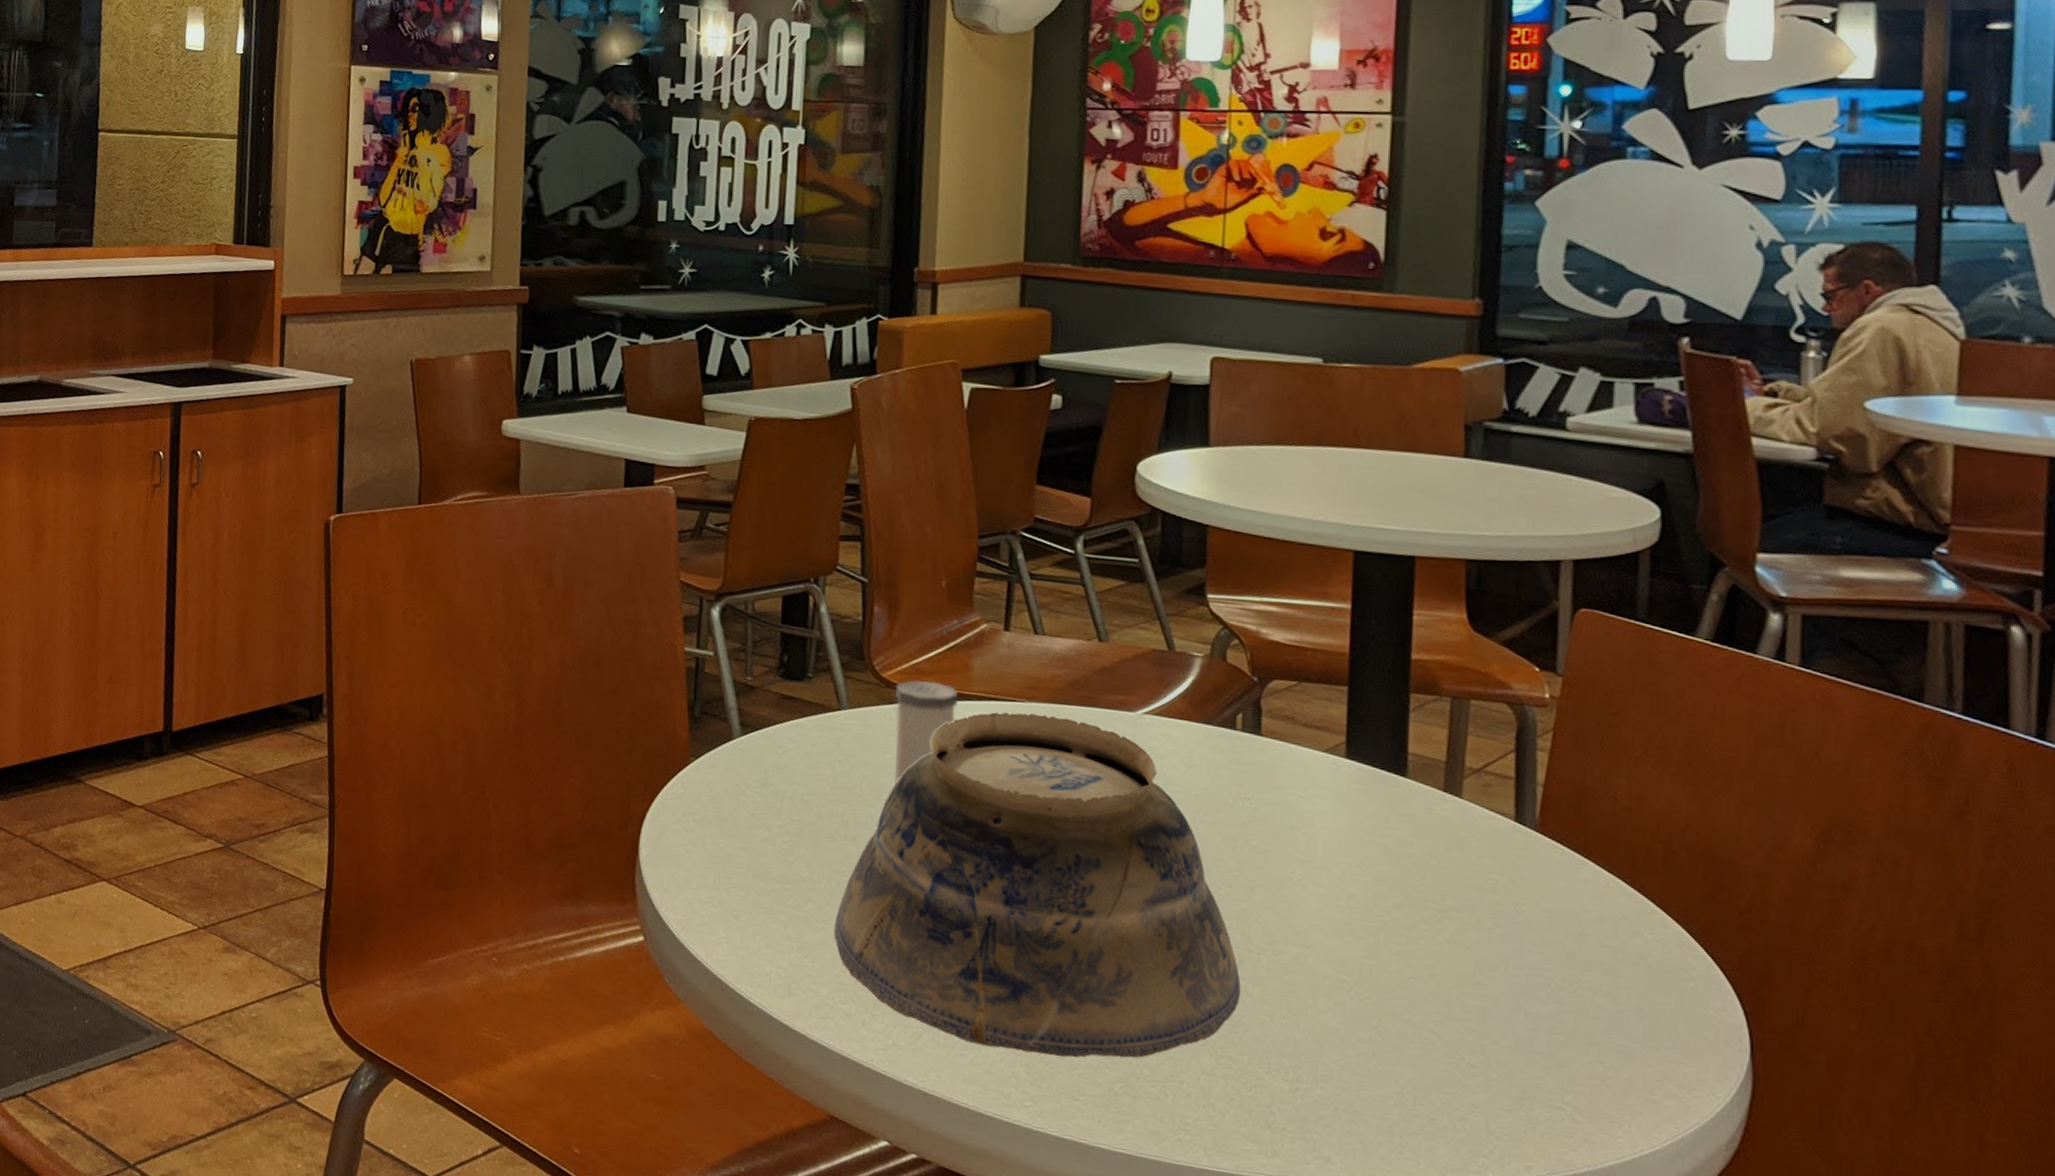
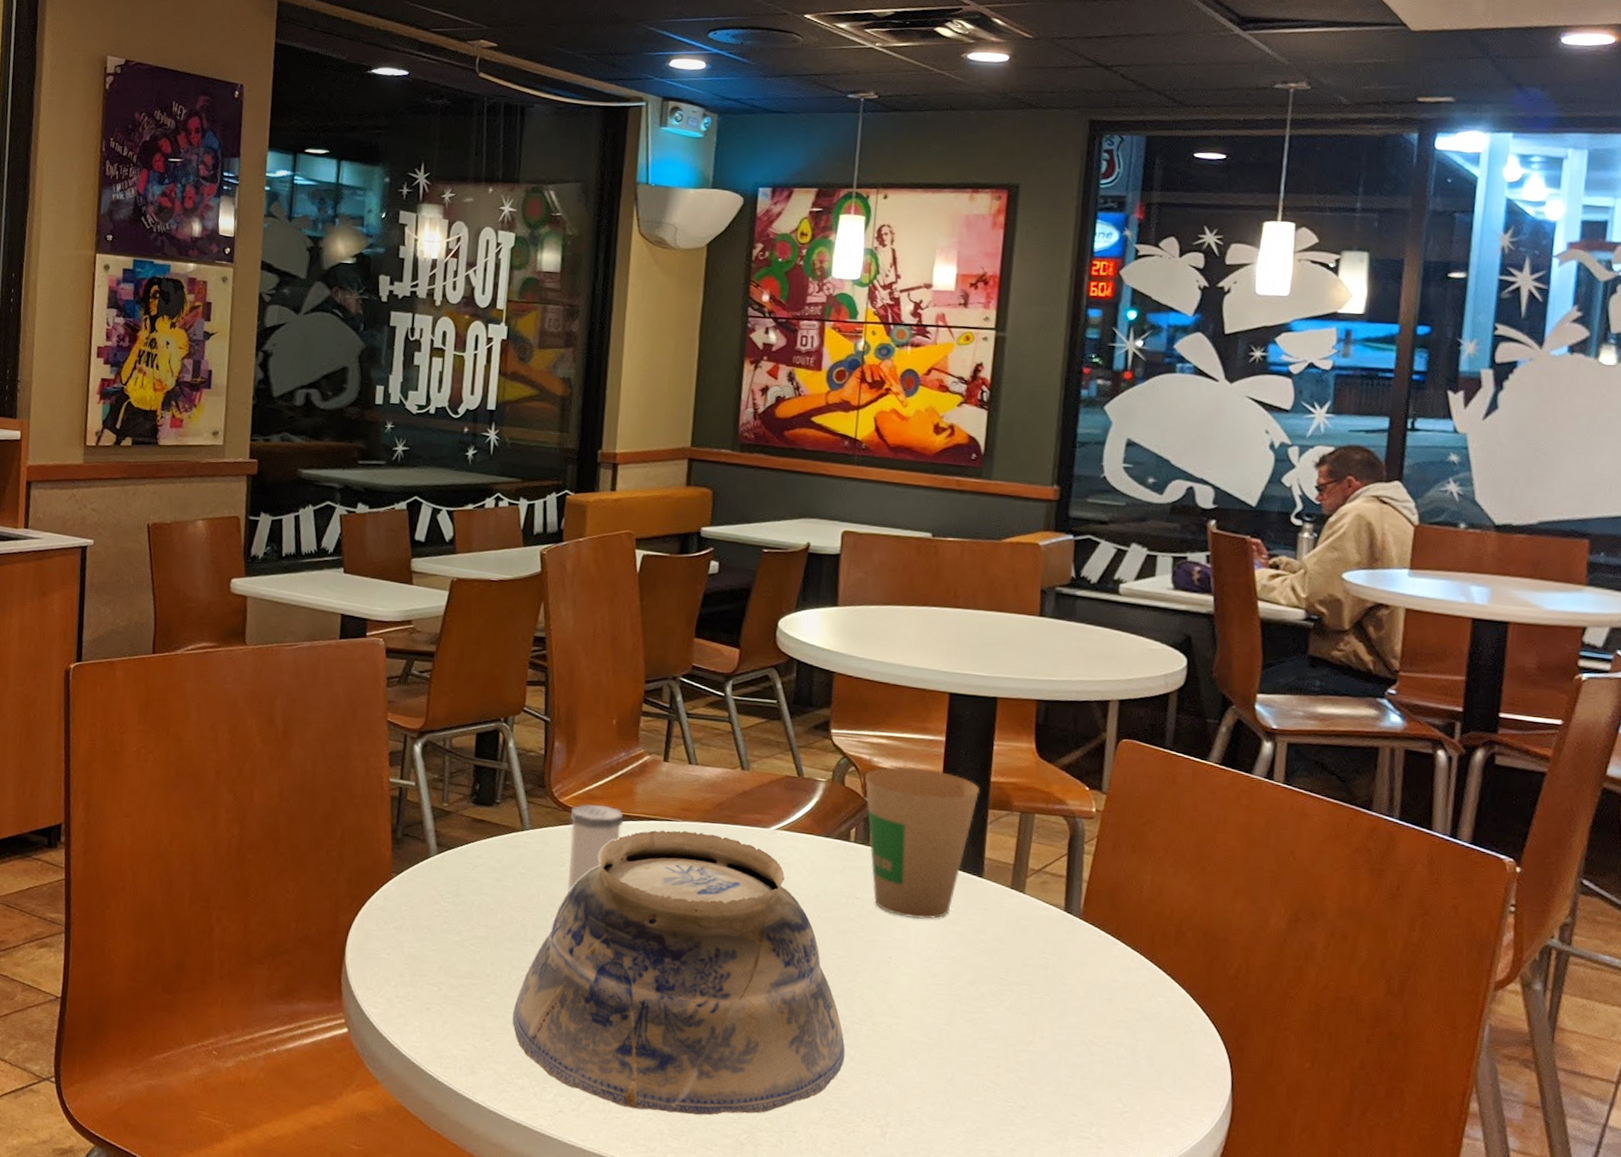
paper cup: none [1252,639,1398,828] -> present [865,766,980,920]

